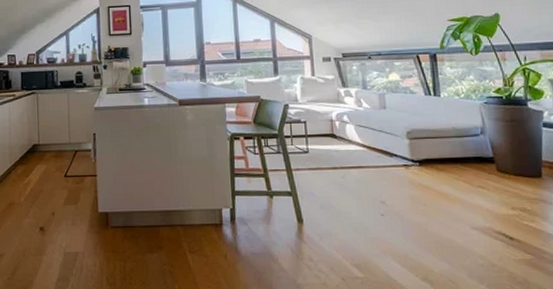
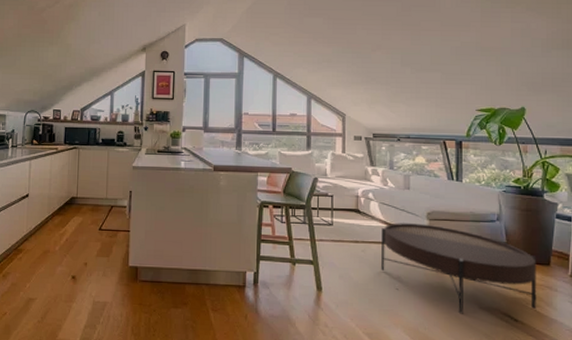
coffee table: none [360,144,532,236] -> present [381,223,537,314]

